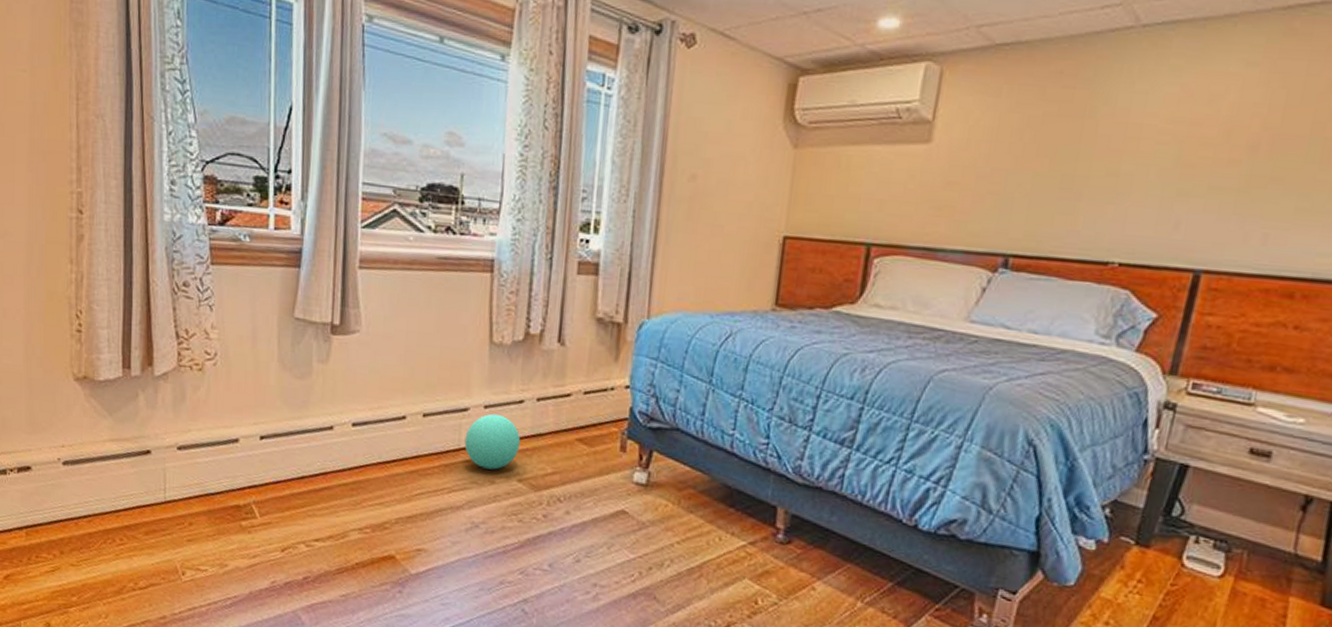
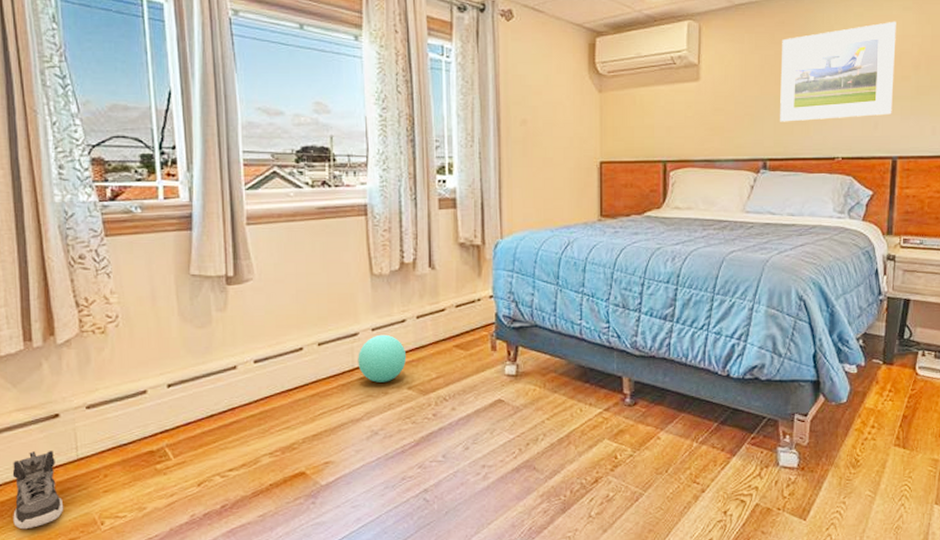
sneaker: none [99,486,148,566] -> present [12,451,64,530]
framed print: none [1036,80,1232,212] -> present [780,21,896,122]

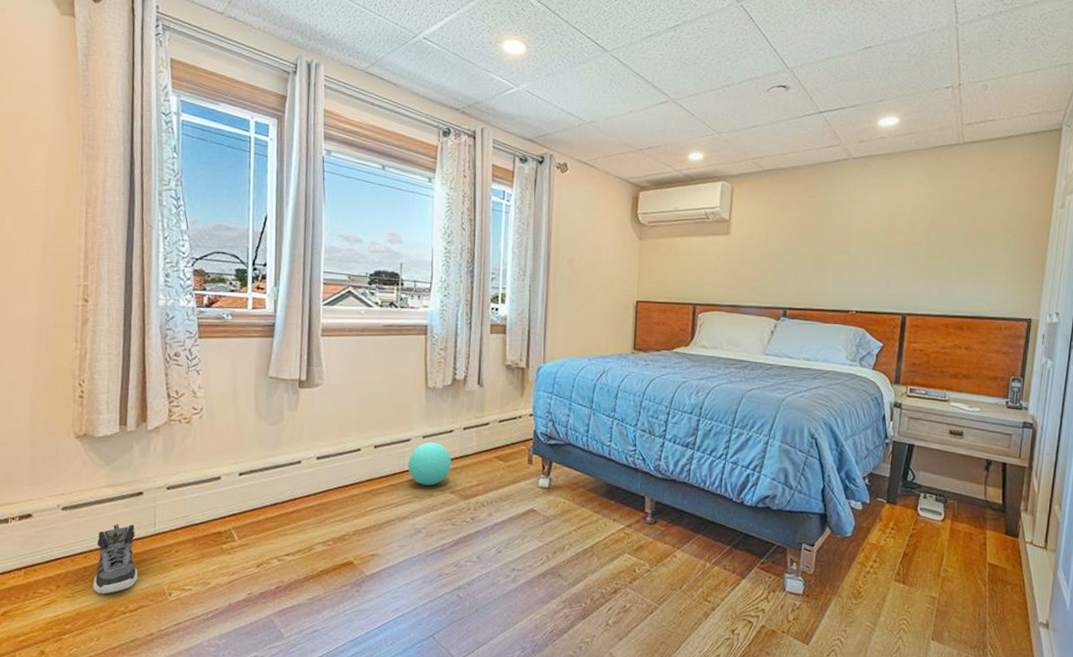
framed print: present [780,21,896,122] -> none [800,192,910,276]

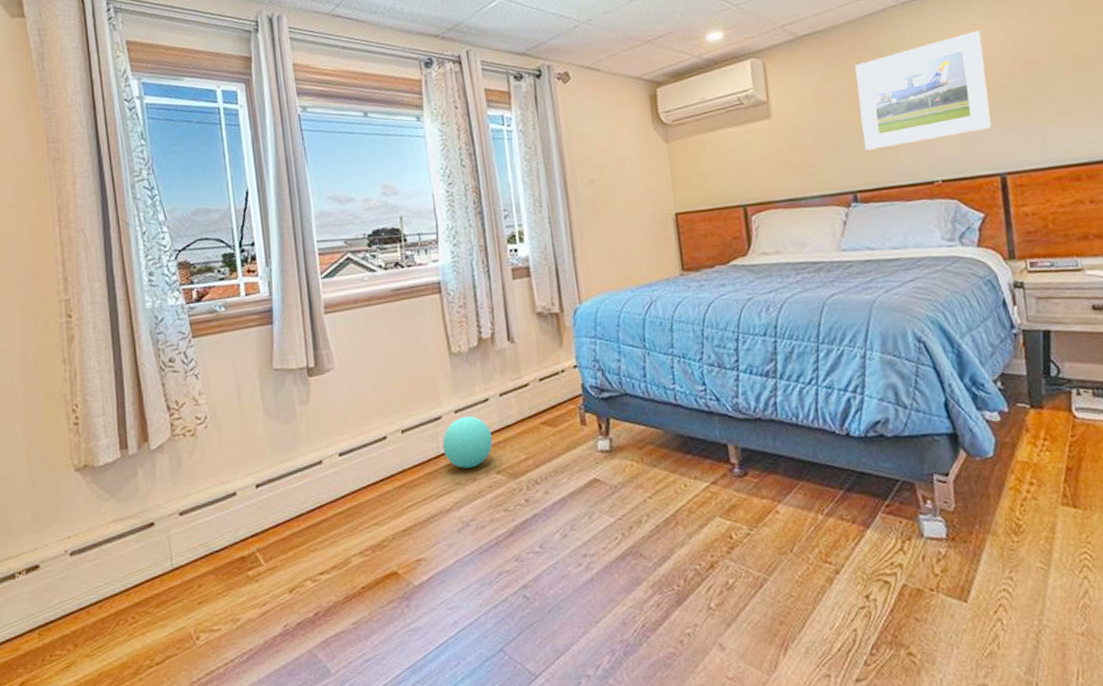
sneaker: present [93,524,138,594] -> none [111,562,161,648]
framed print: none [800,192,910,276] -> present [855,30,992,151]

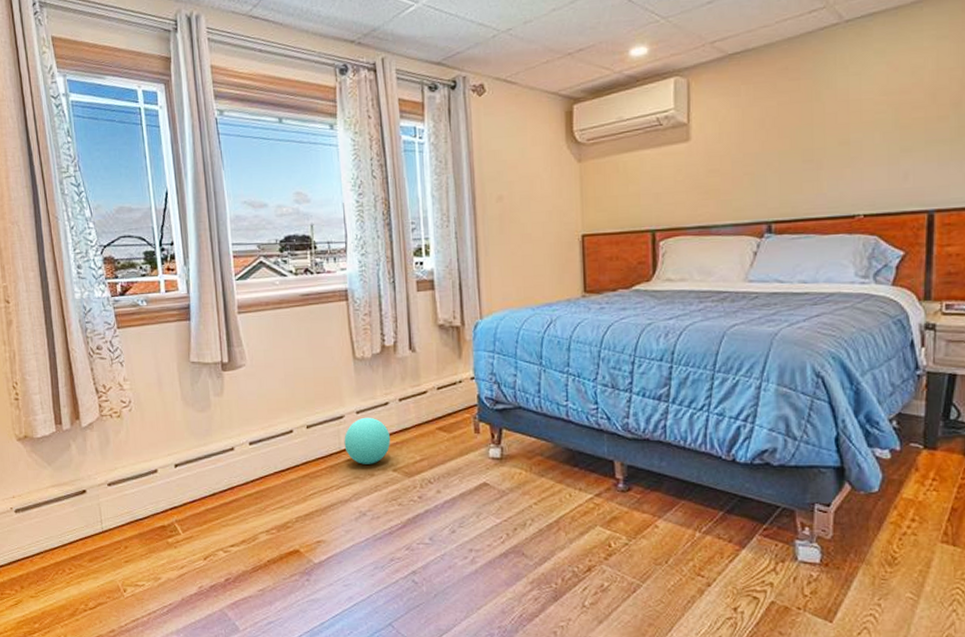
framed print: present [855,30,992,151] -> none [785,53,929,180]

